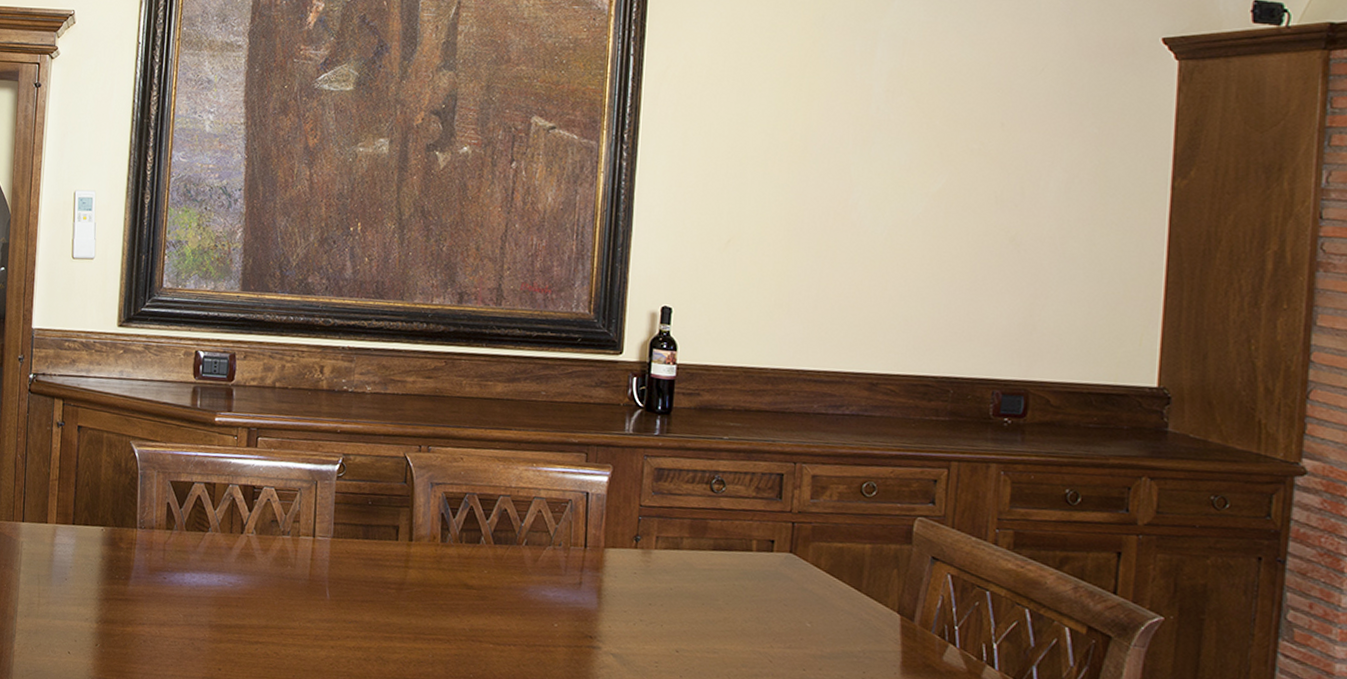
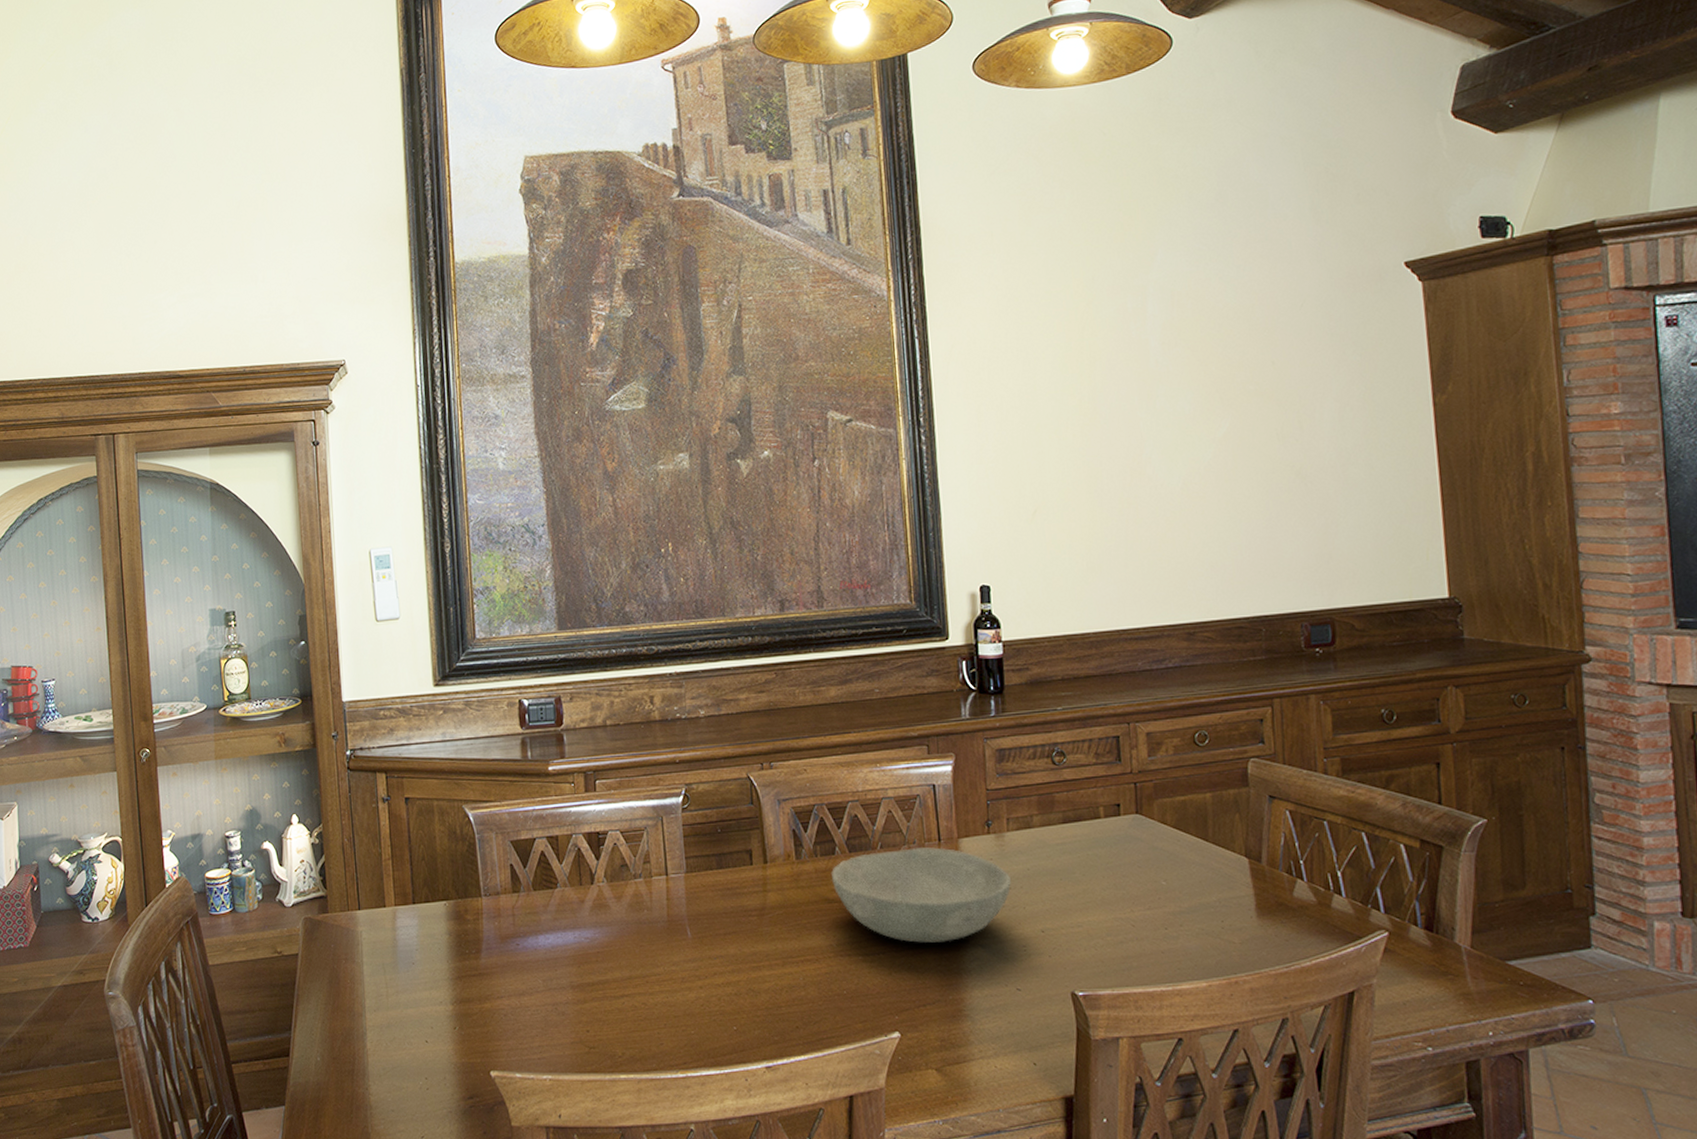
bowl: none [473,548,652,645] -> present [832,847,1011,943]

